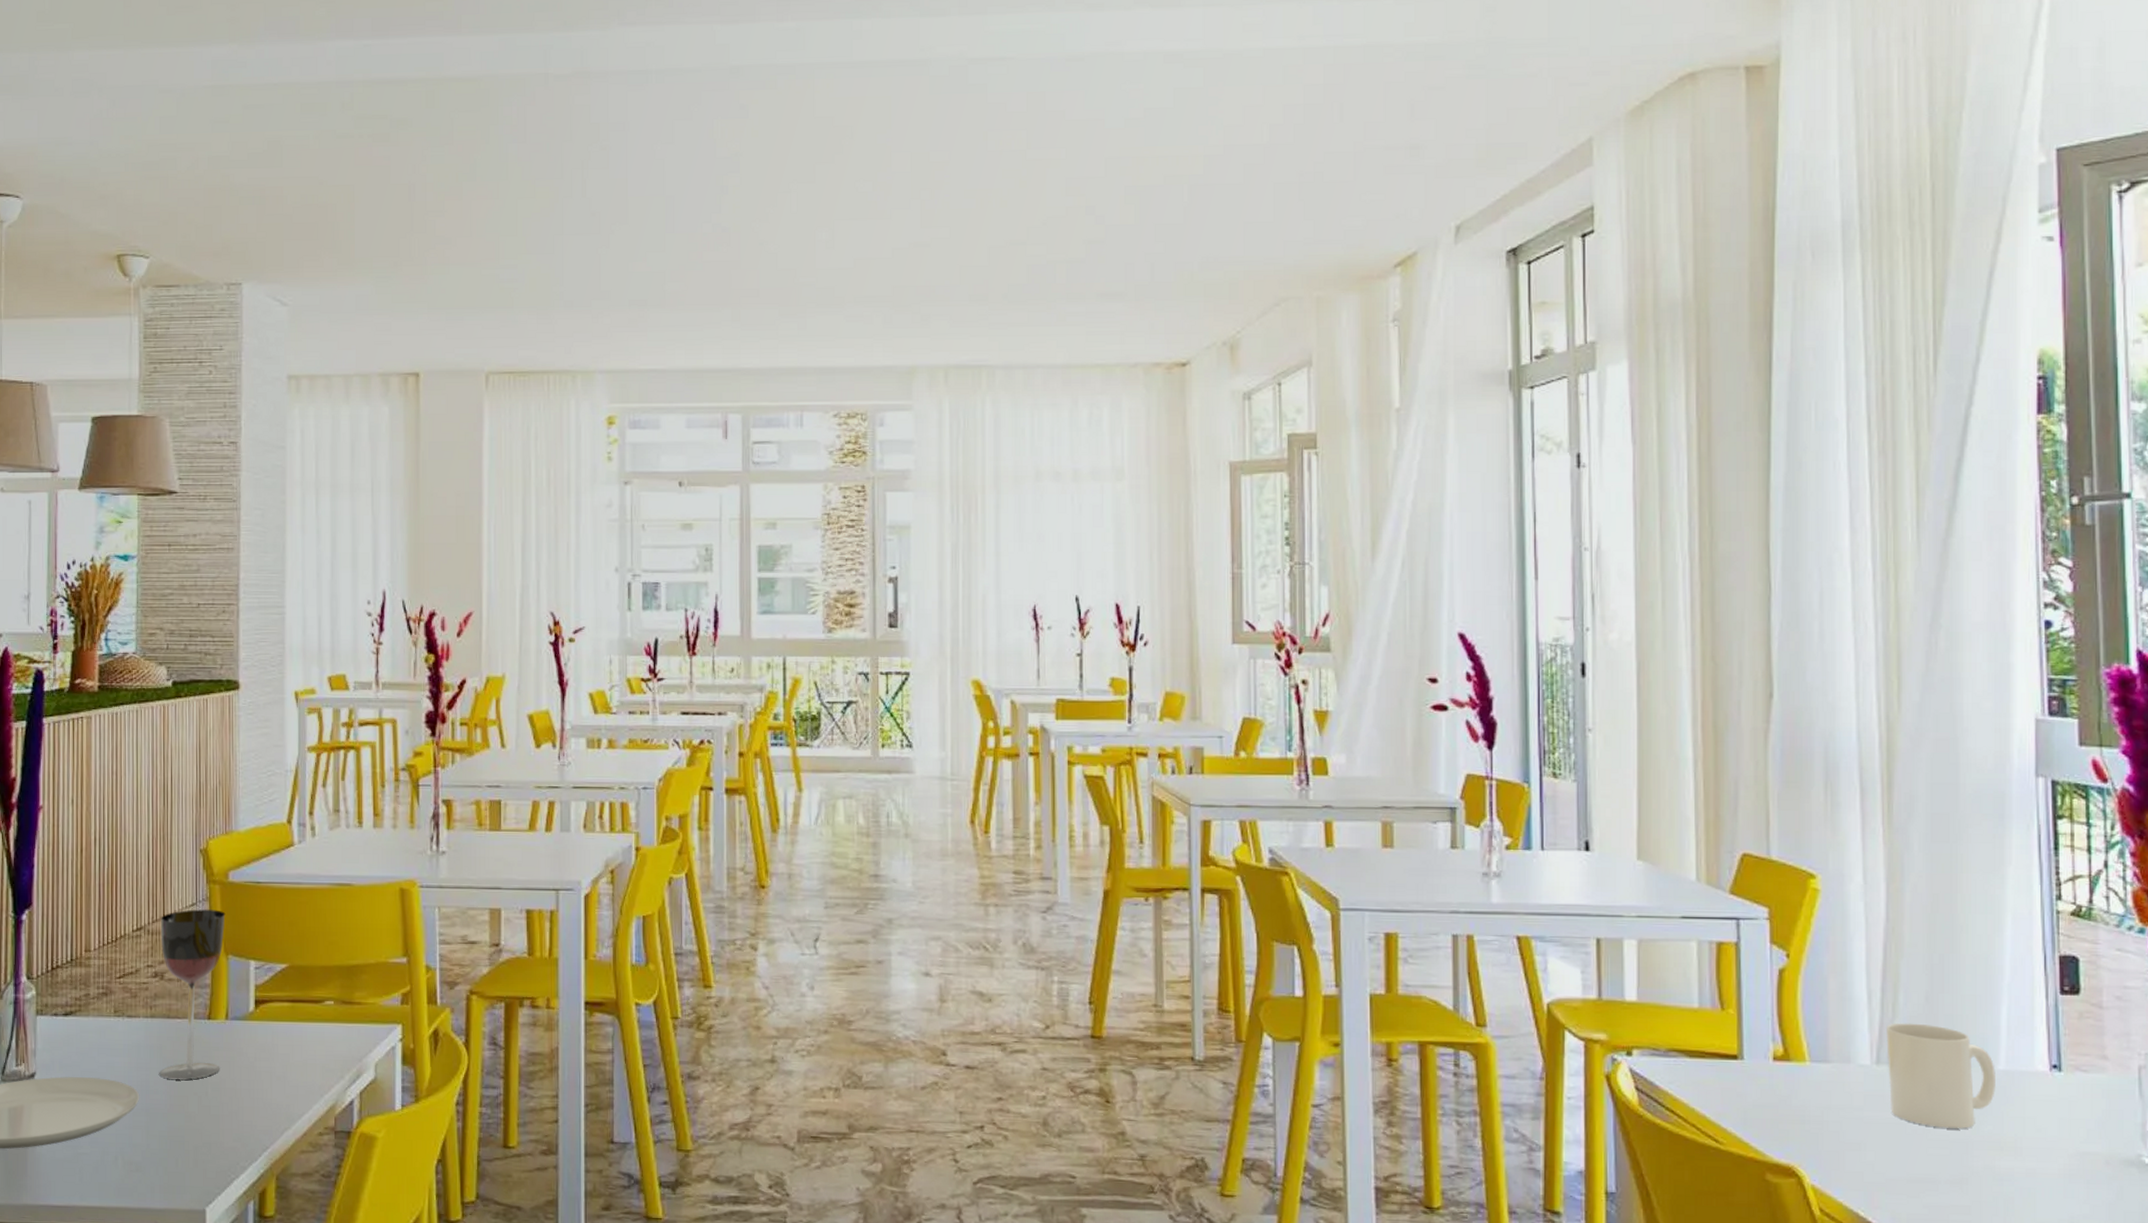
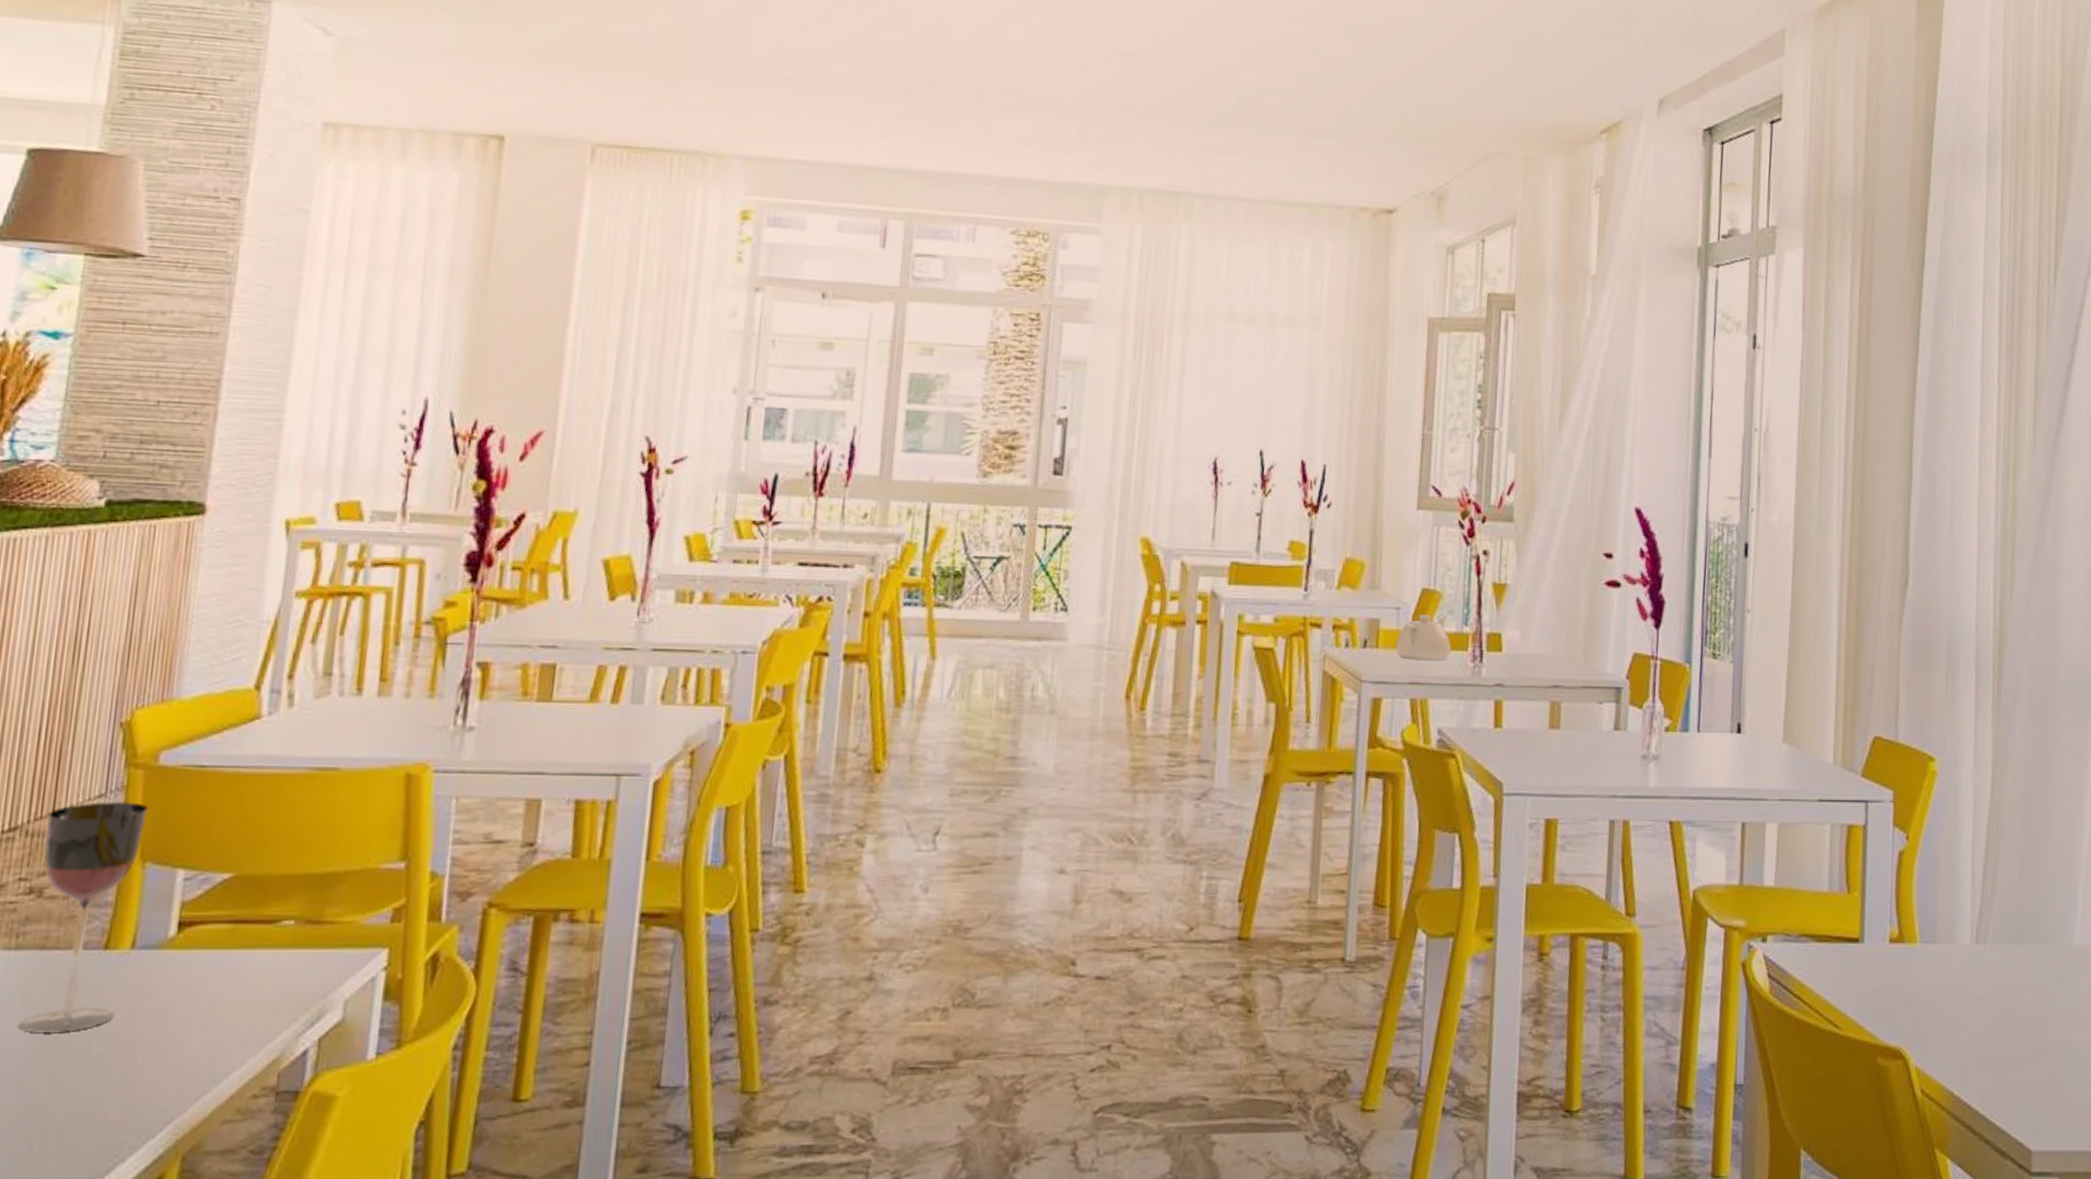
teapot: none [1221,741,1276,785] -> present [1396,614,1451,661]
cup: present [1886,1023,1995,1129] -> none [1985,902,2072,1004]

